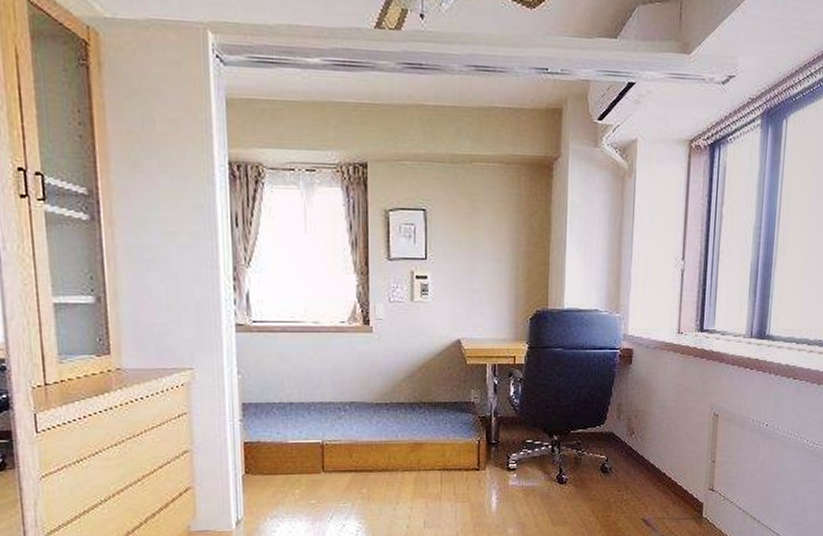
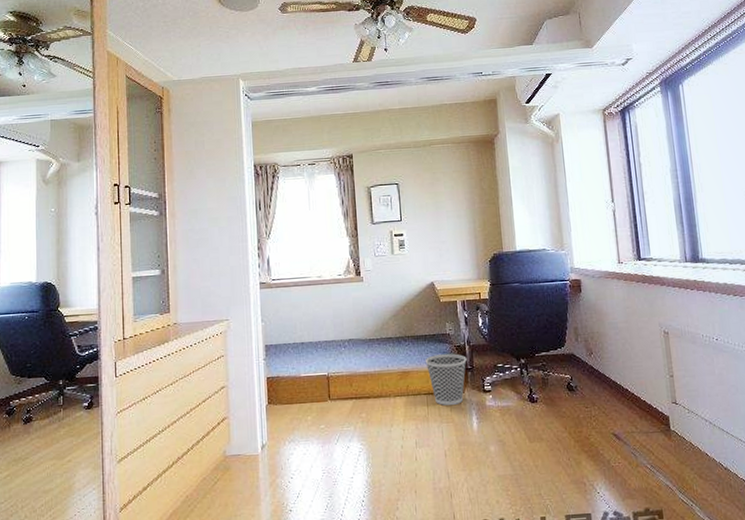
wastebasket: none [442,425,492,483] -> present [425,353,467,405]

